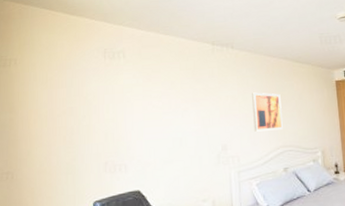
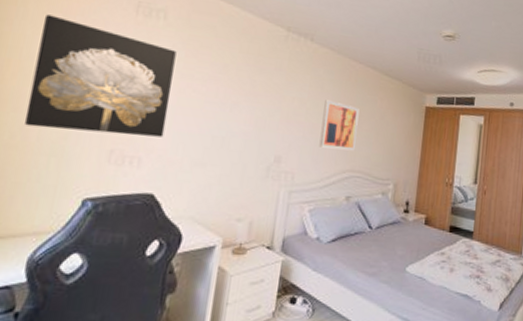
wall art: none [47,73,139,155] -> present [24,14,177,137]

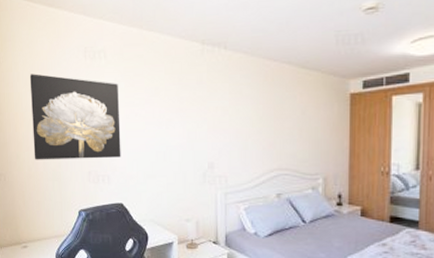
wall art: present [319,100,360,151] -> none [245,104,279,150]

